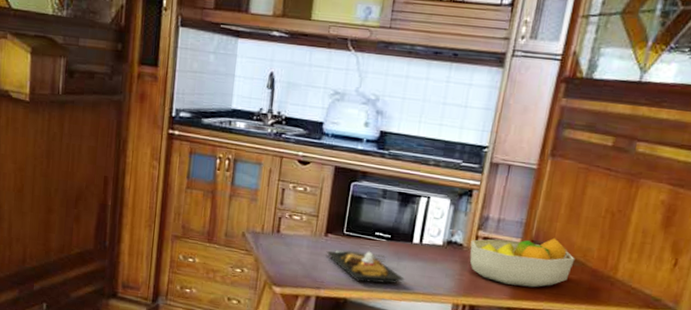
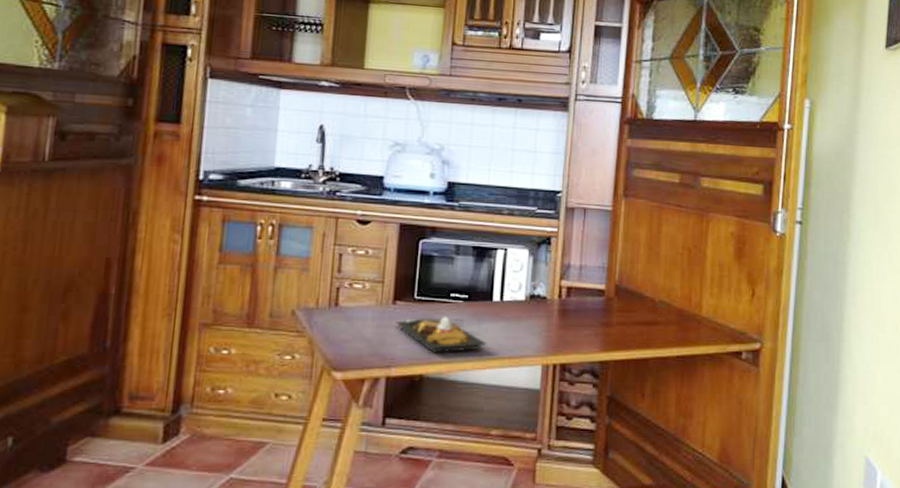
fruit bowl: present [469,238,575,288] -> none [554,280,660,336]

